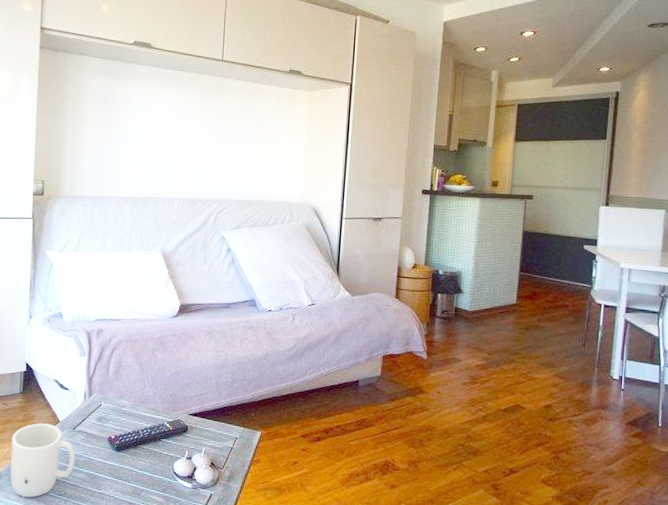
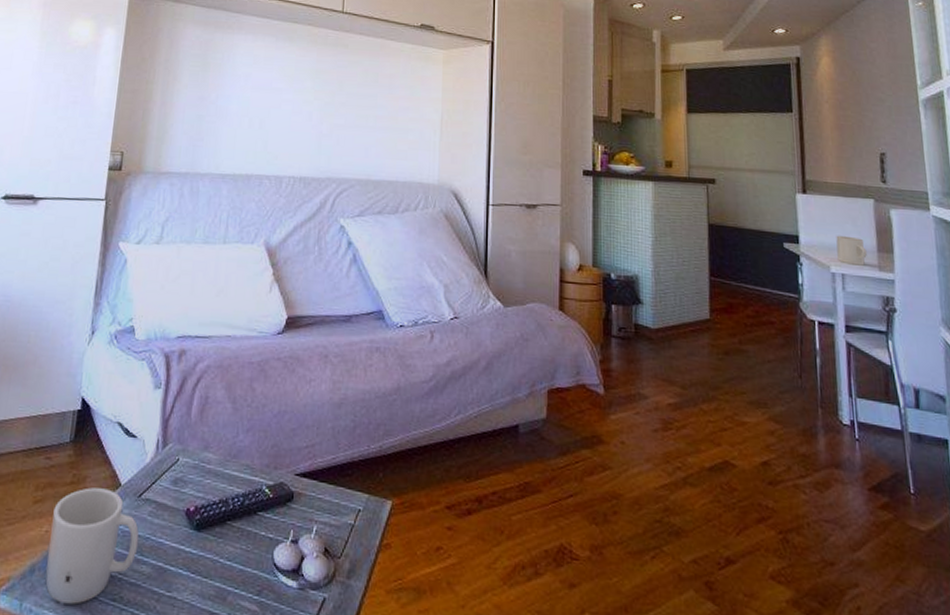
cup: none [627,239,653,262] -> present [836,235,867,266]

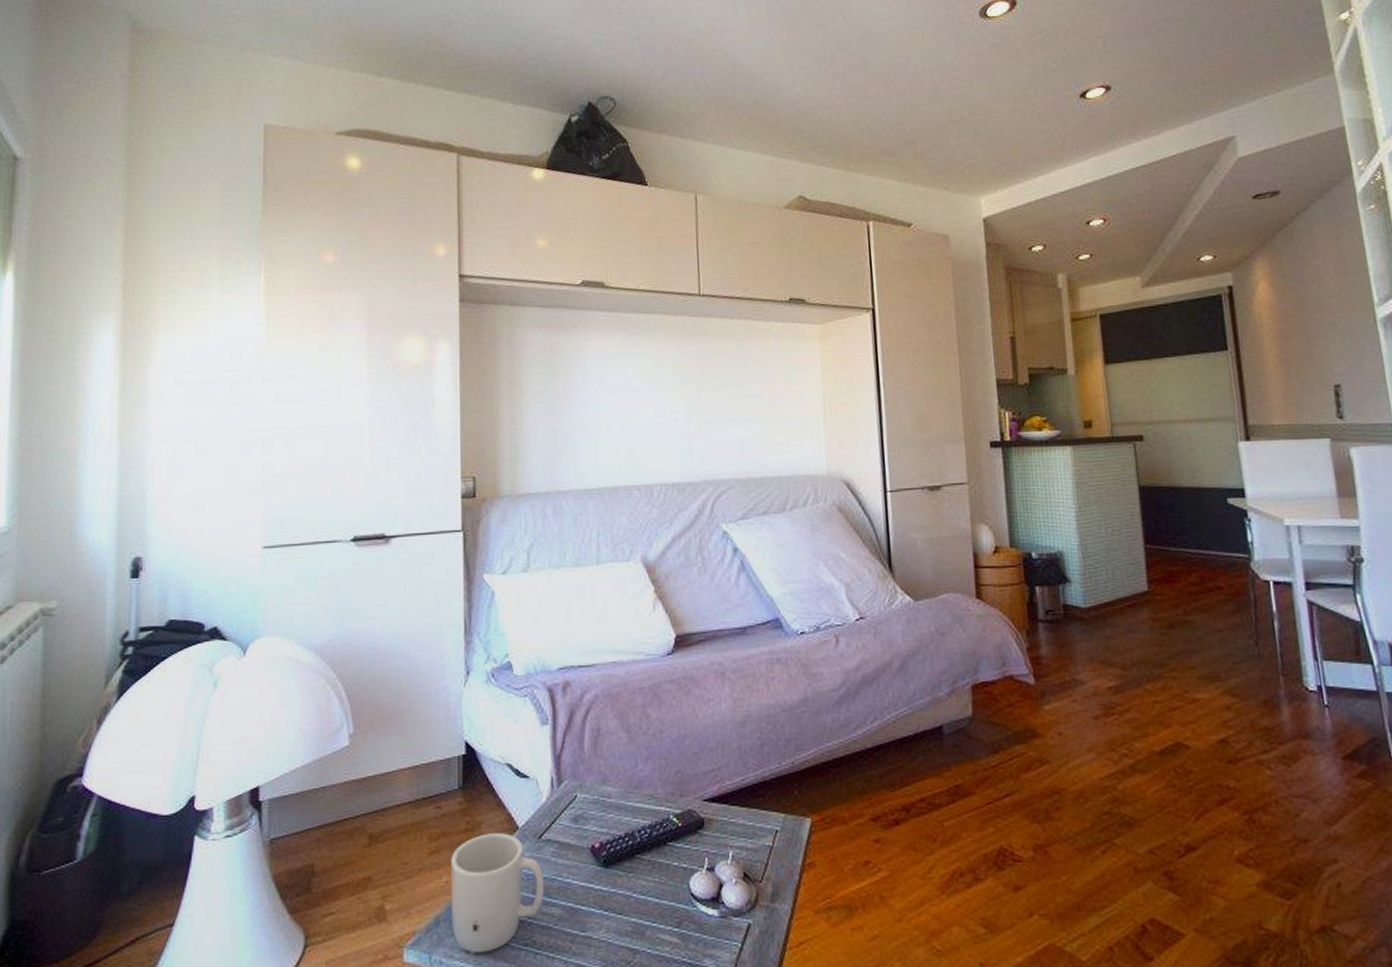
cup: present [836,235,867,266] -> none [1288,483,1326,515]

